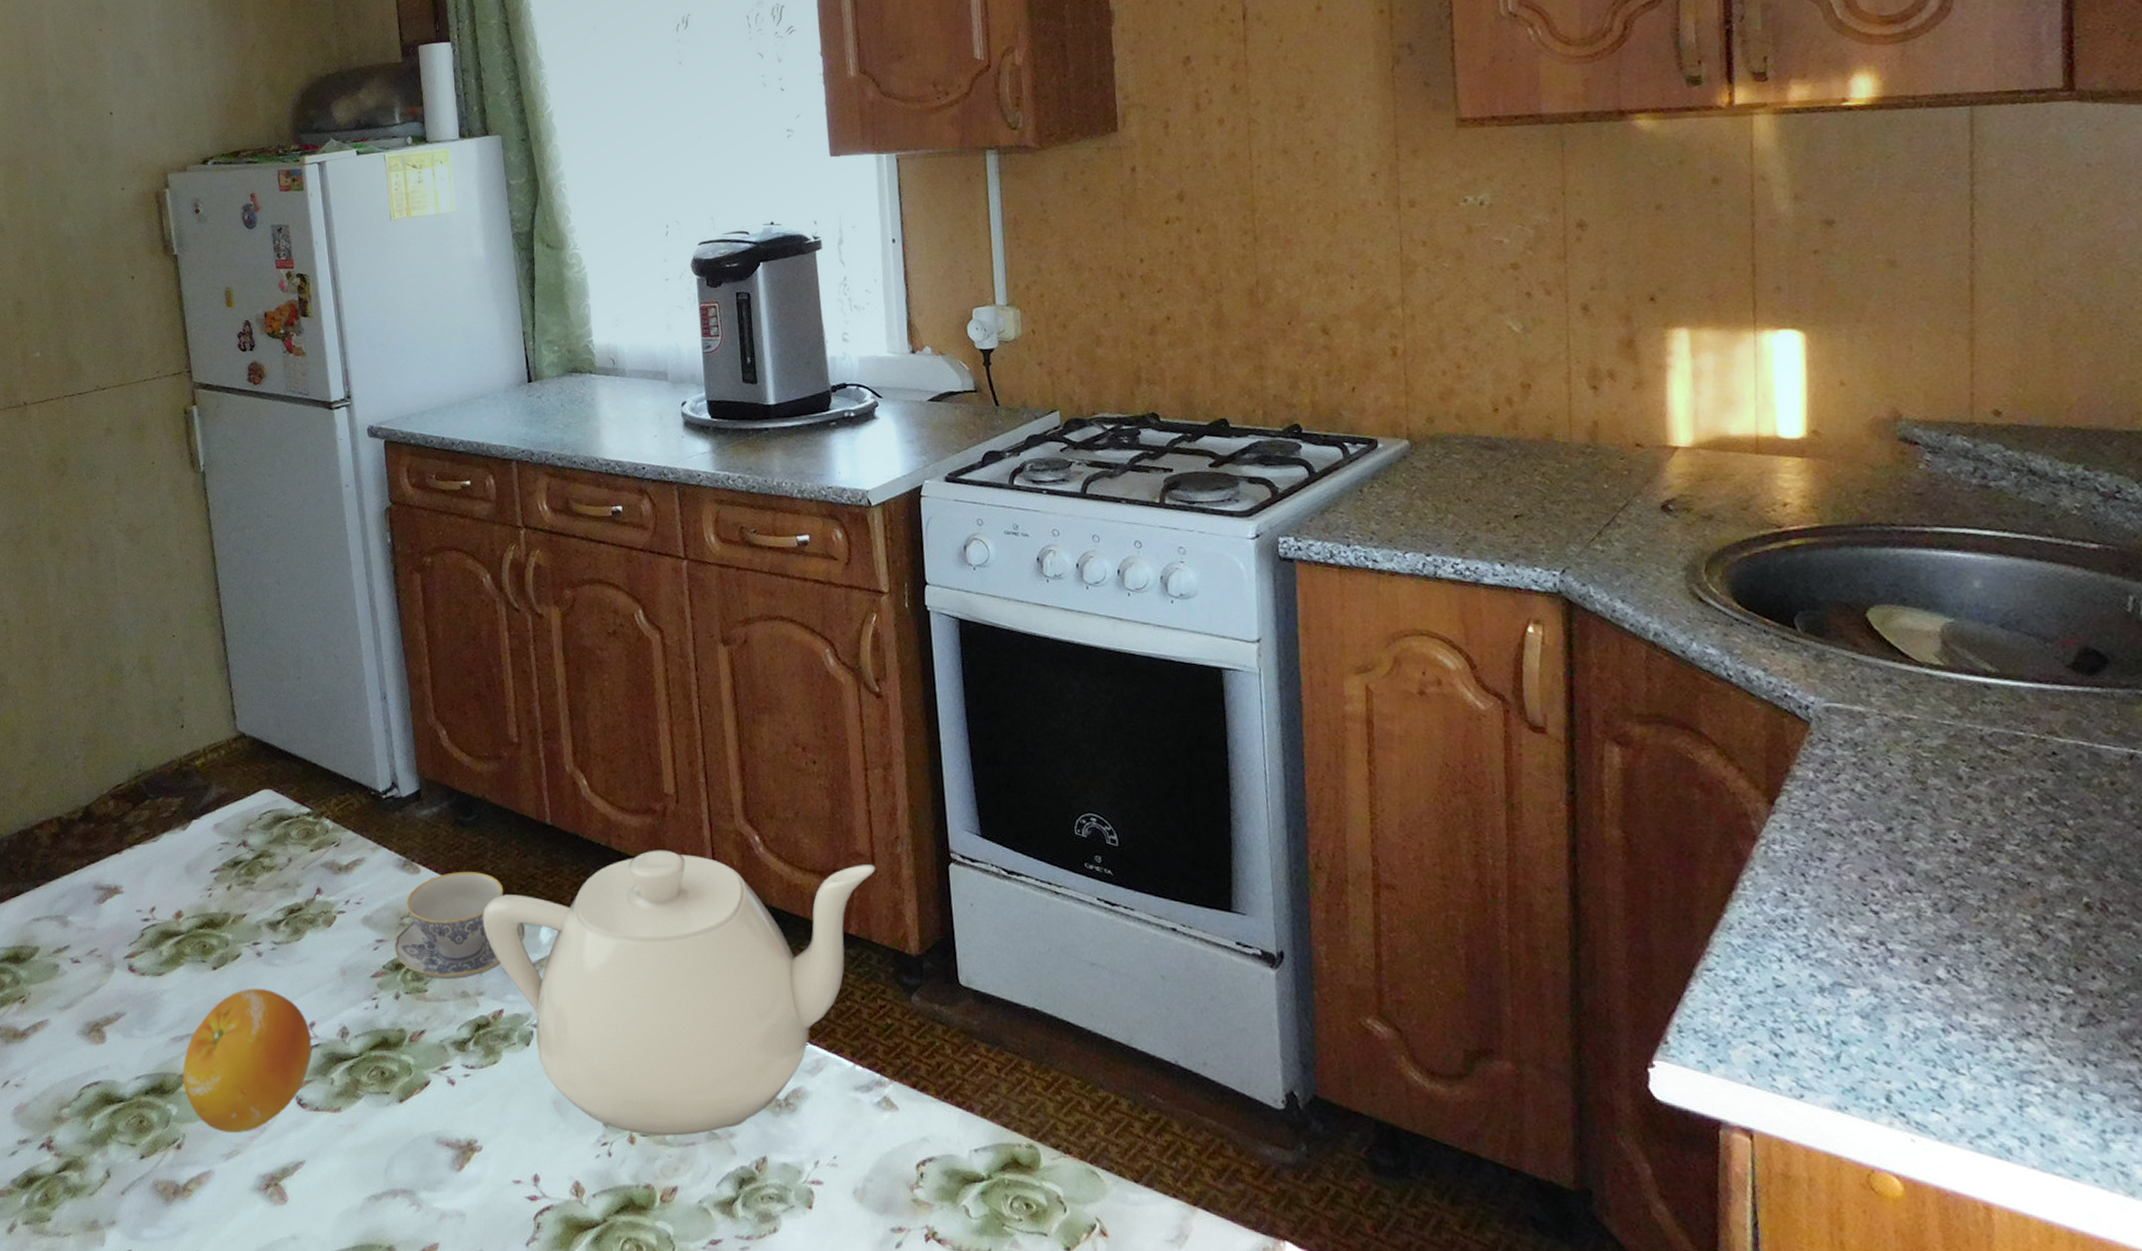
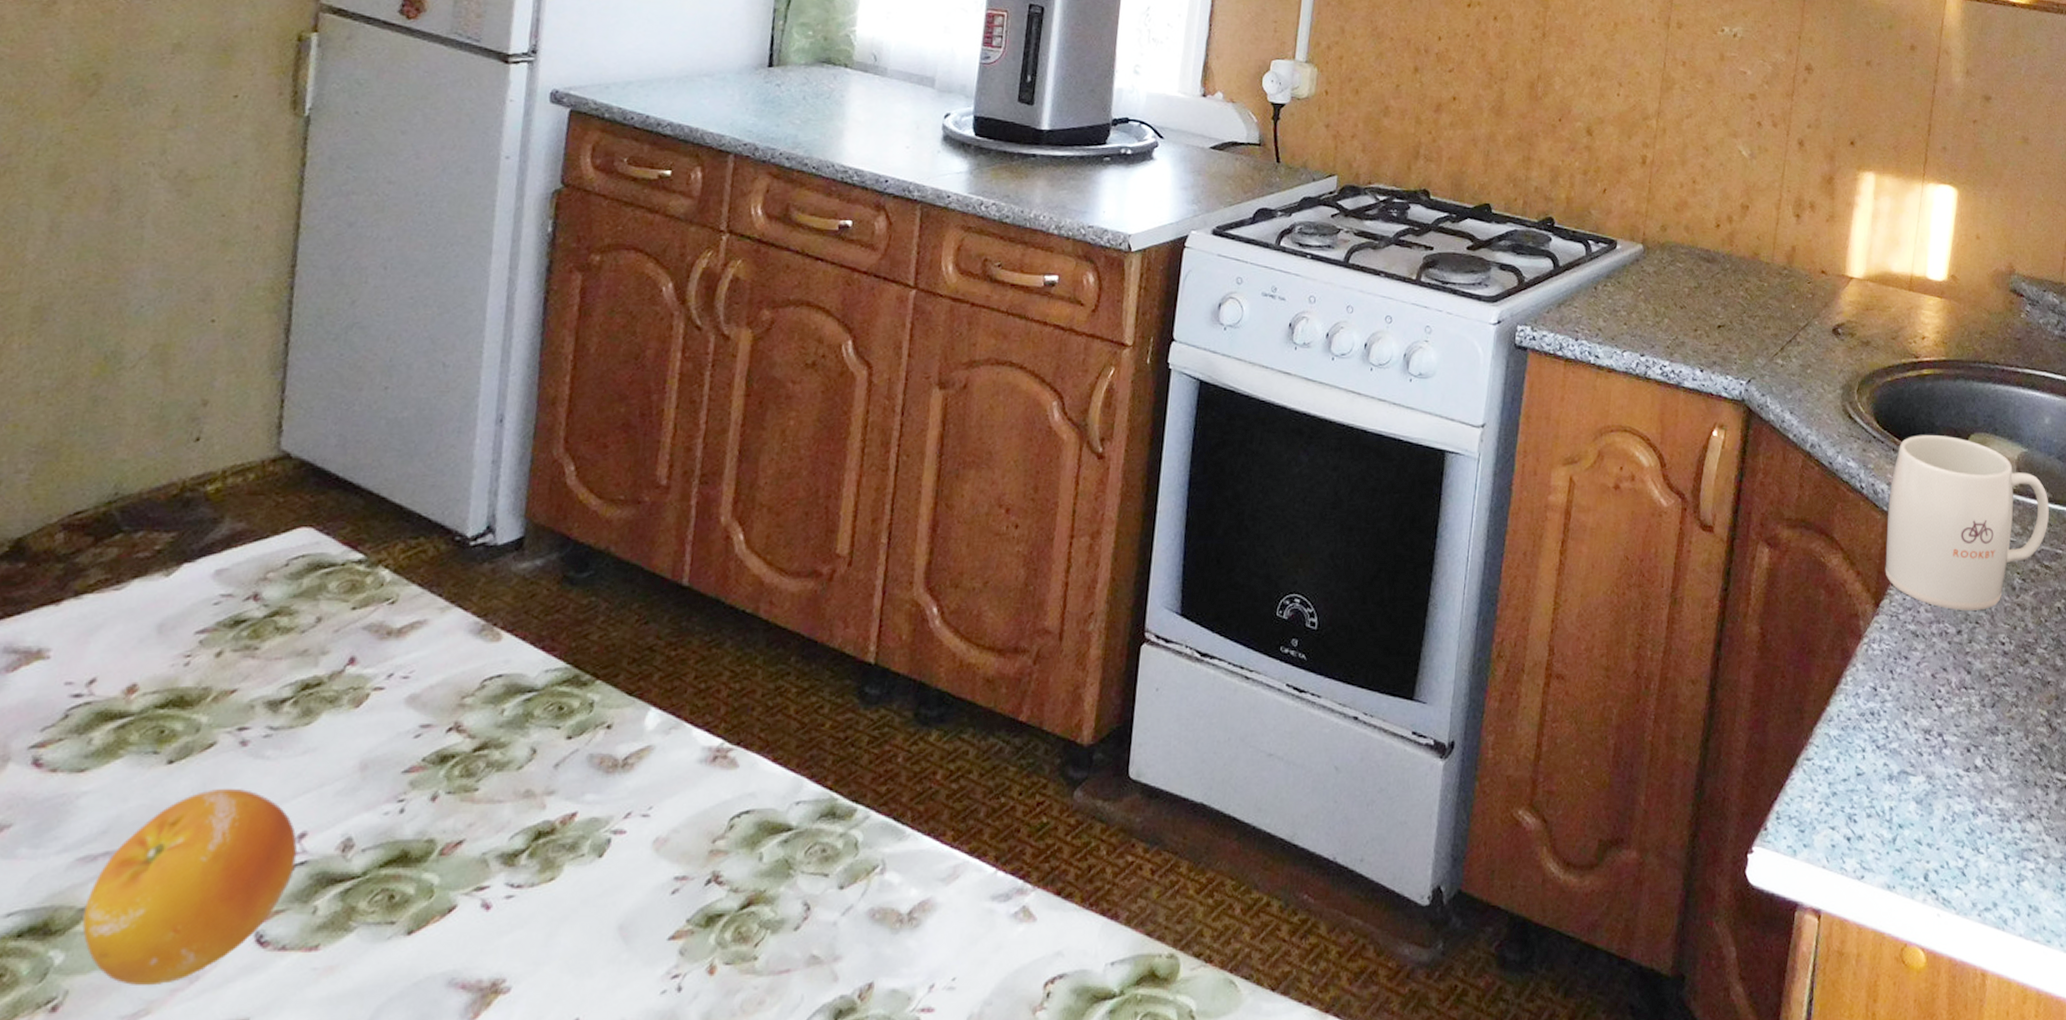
teacup: present [394,871,526,980] -> none [443,639,628,776]
teapot: present [482,850,876,1136] -> none [572,620,1063,963]
mug: none [1767,611,1999,805] -> present [1885,435,2050,611]

